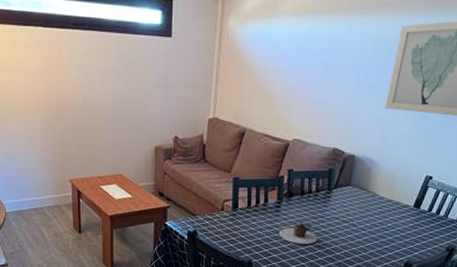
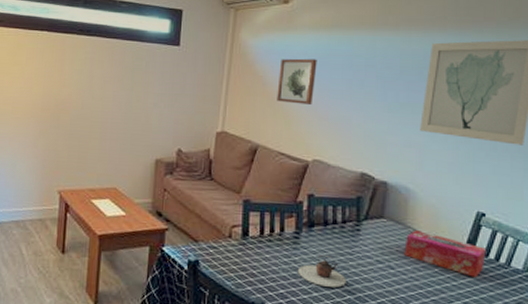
wall art: none [262,45,299,90] -> present [277,58,317,106]
tissue box: none [365,193,430,228] -> present [404,229,486,277]

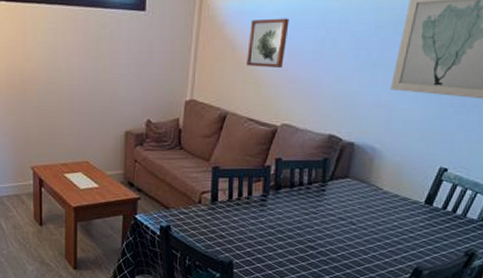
teapot: present [297,254,346,288] -> none [264,214,310,244]
tissue box: present [404,229,486,277] -> none [366,187,445,229]

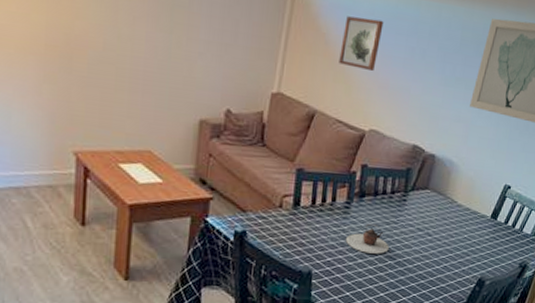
teapot: none [264,214,310,244] -> present [345,223,389,254]

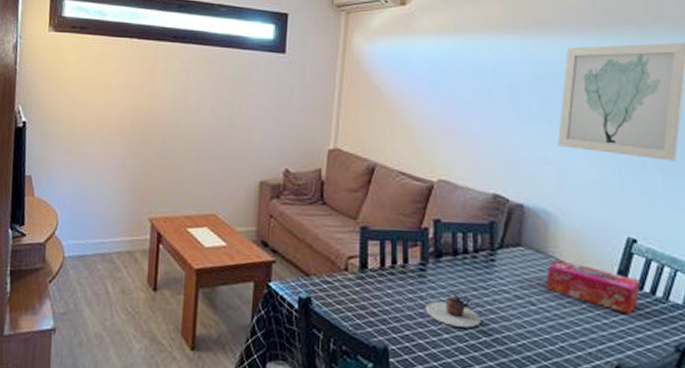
wall art: present [339,16,384,72] -> none [396,66,440,119]
tissue box: none [441,200,507,241] -> present [546,259,640,314]

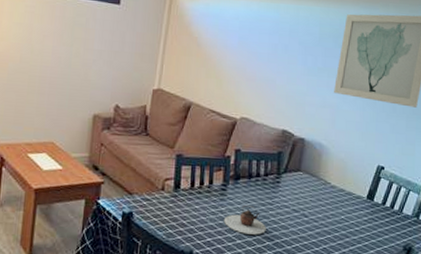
tissue box: present [546,259,640,314] -> none [316,181,383,223]

